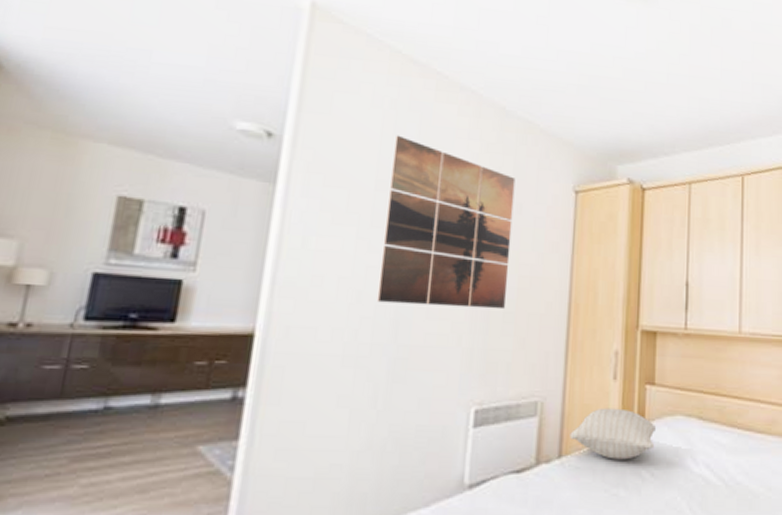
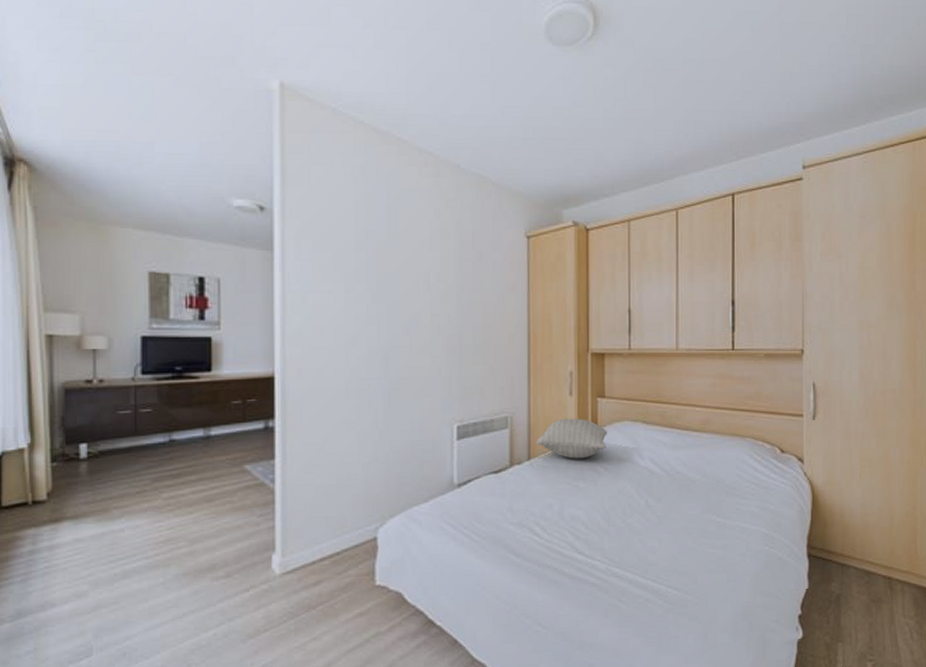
wall art: present [377,135,516,310] -> none [367,199,475,345]

